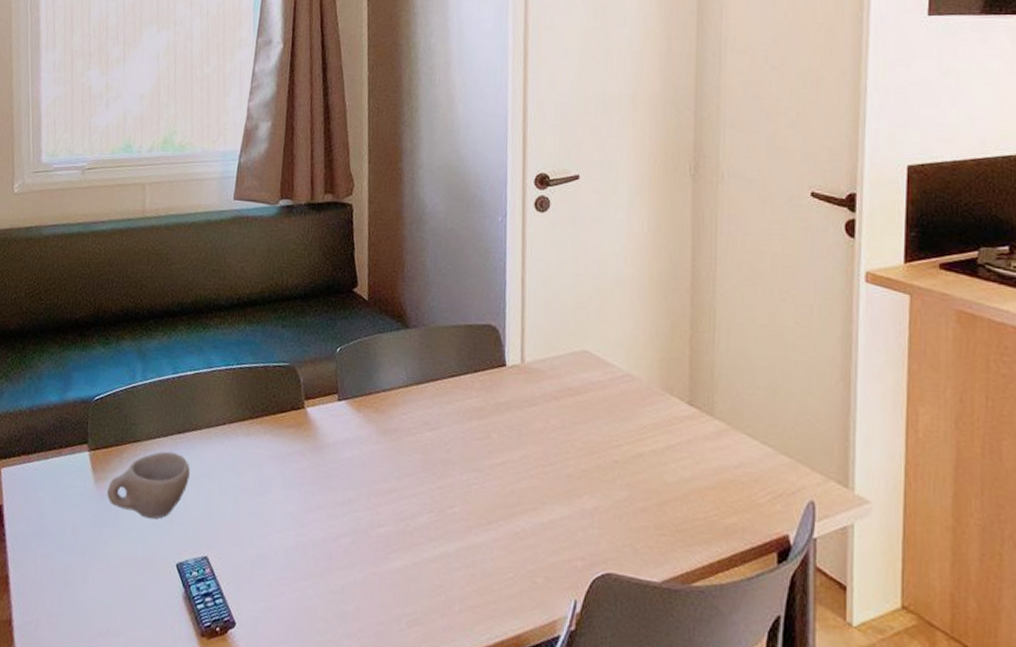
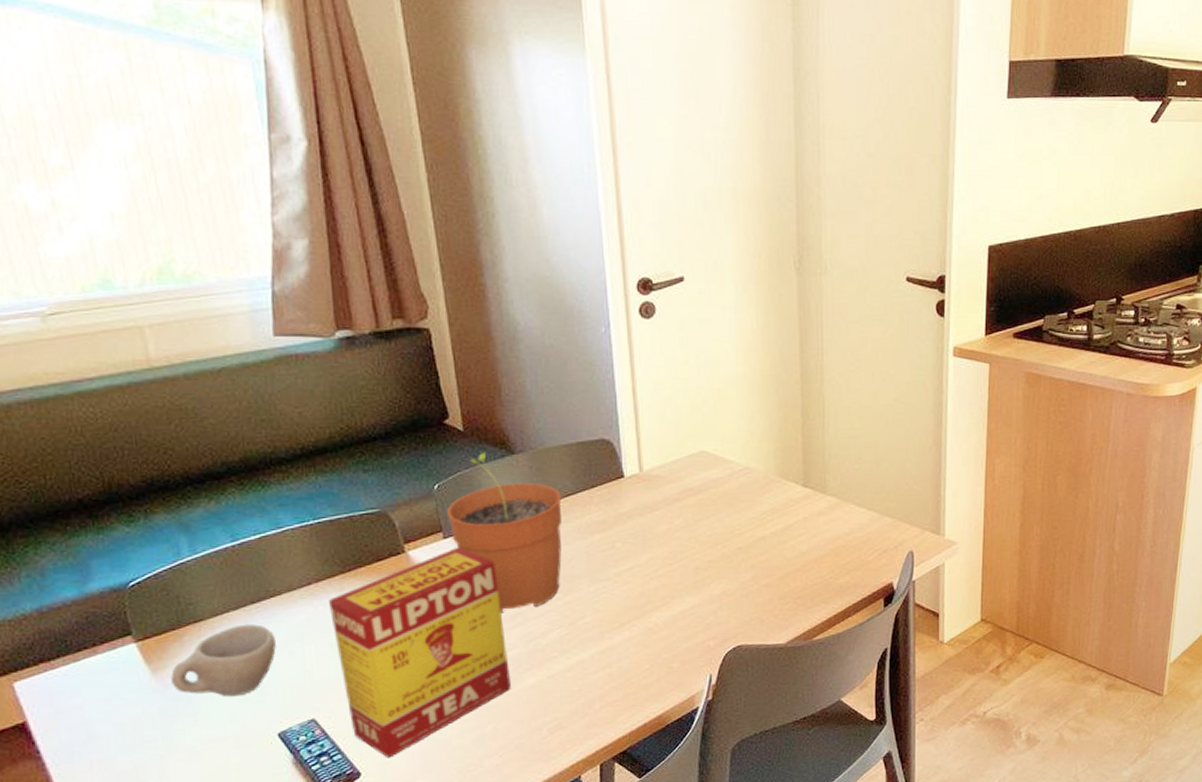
tea box: none [236,410,379,614] -> present [329,546,511,758]
plant pot: none [344,322,446,487] -> present [447,451,562,613]

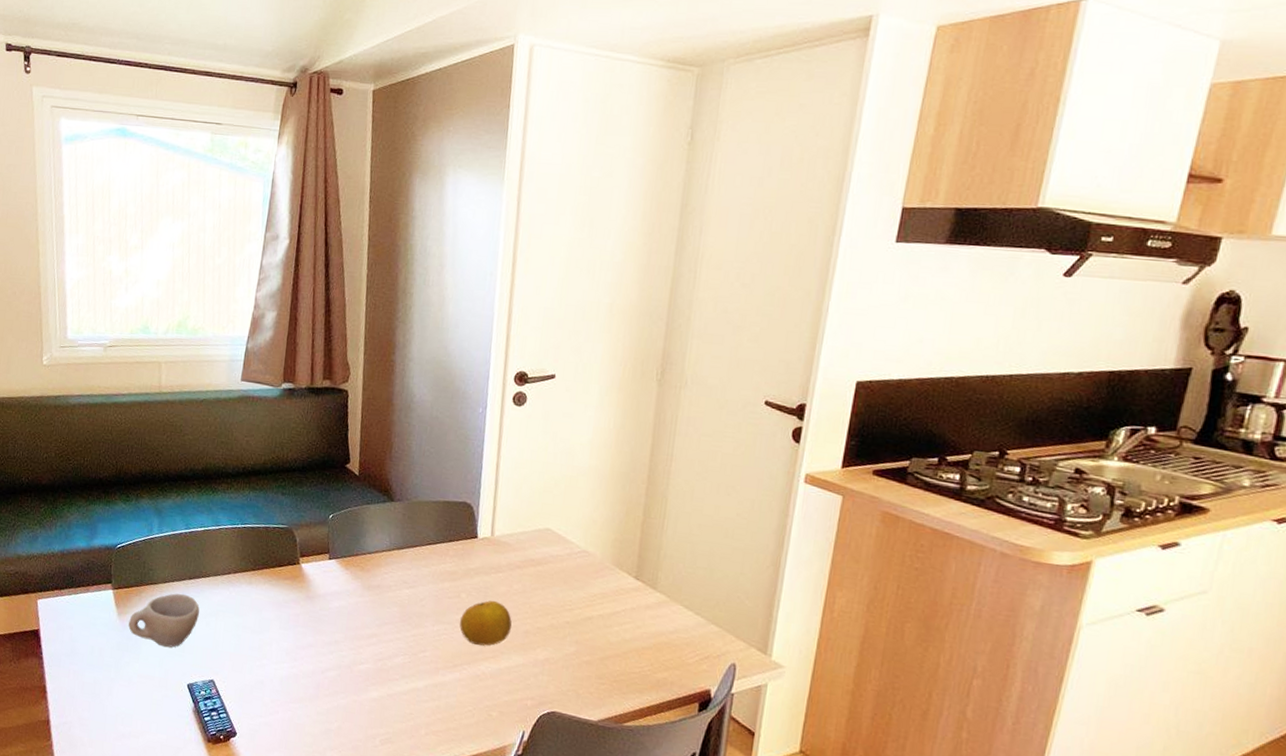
tea box: present [329,546,511,758] -> none [237,568,364,727]
plant pot: present [447,451,562,613] -> none [335,495,424,633]
fruit: none [620,542,679,596] -> present [459,600,512,646]

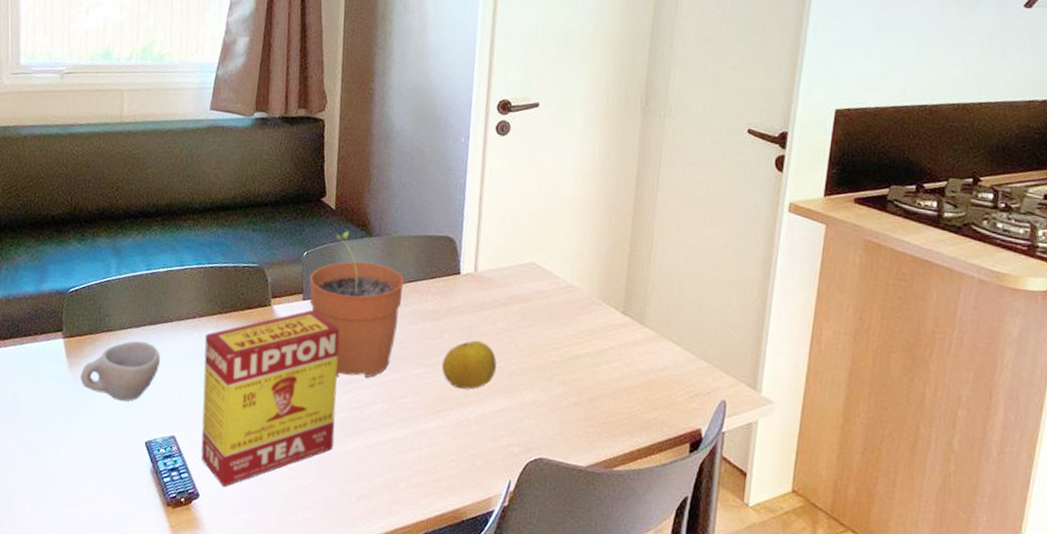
tea box: none [237,568,364,727] -> present [201,309,340,487]
plant pot: none [335,495,424,633] -> present [309,230,405,379]

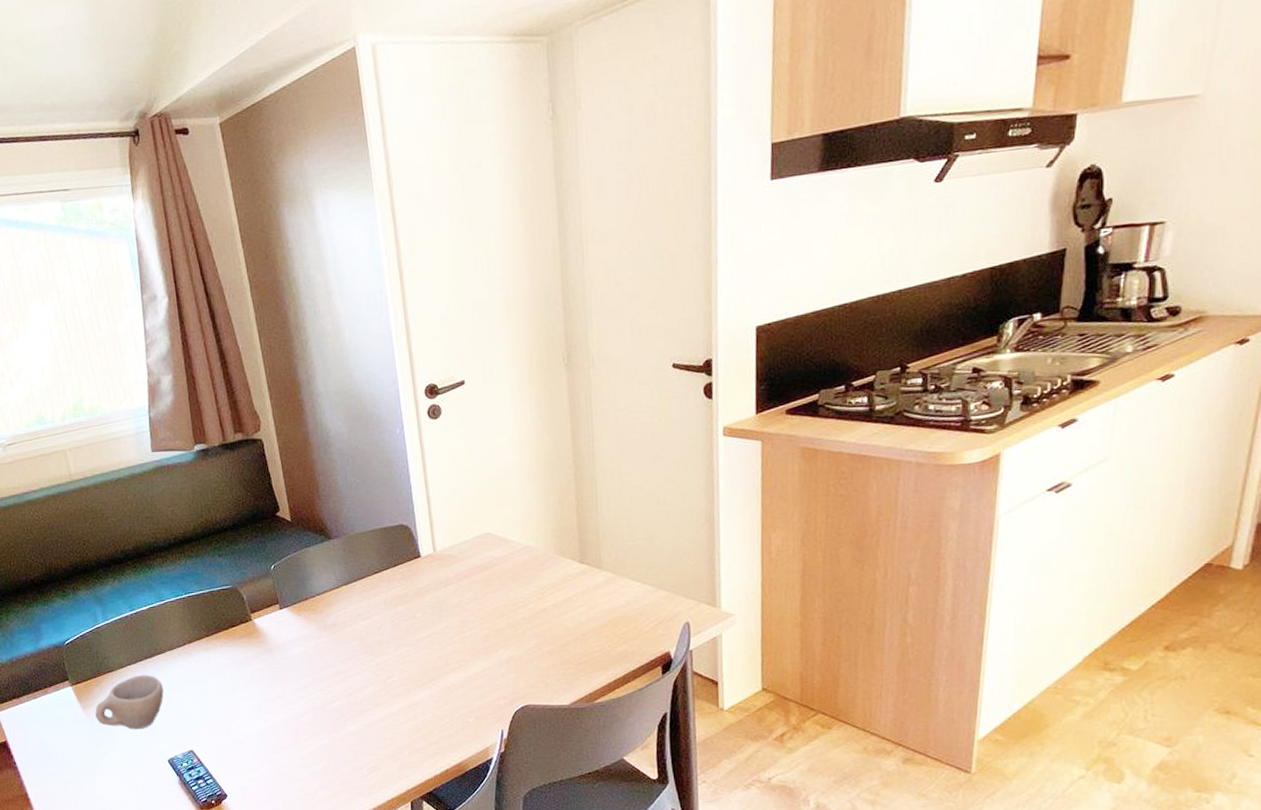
tea box: present [201,309,340,487] -> none [199,616,336,784]
plant pot: present [309,230,405,379] -> none [281,538,372,671]
fruit: present [442,340,497,390] -> none [420,613,471,659]

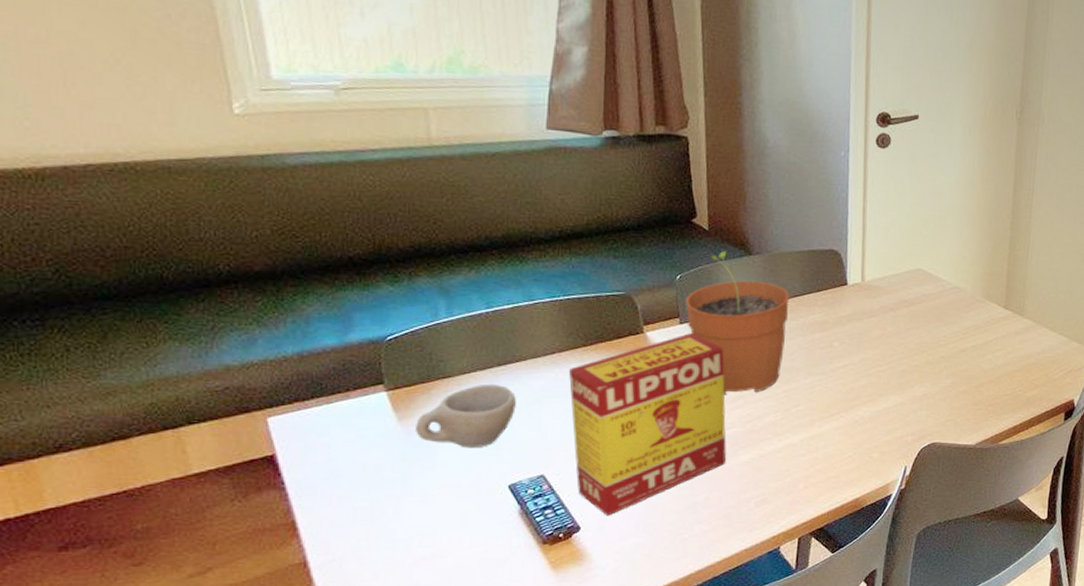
tea box: none [199,616,336,784] -> present [569,332,726,516]
plant pot: none [281,538,372,671] -> present [686,250,790,395]

